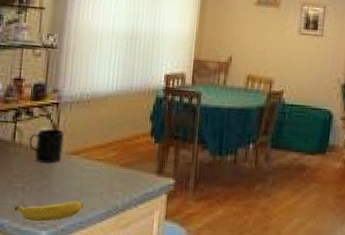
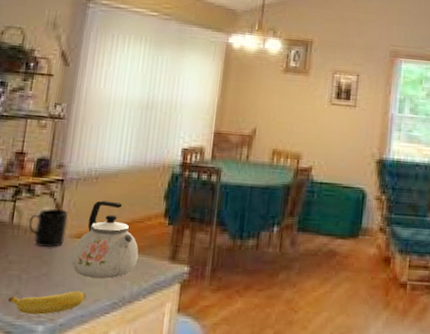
kettle: none [69,121,129,190] -> present [71,200,139,279]

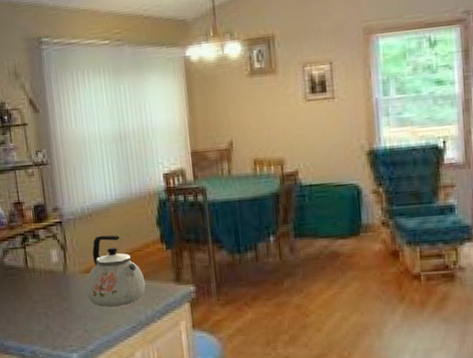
banana: present [8,290,86,315] -> none [42,320,107,345]
mug: present [28,209,68,247] -> none [40,248,76,285]

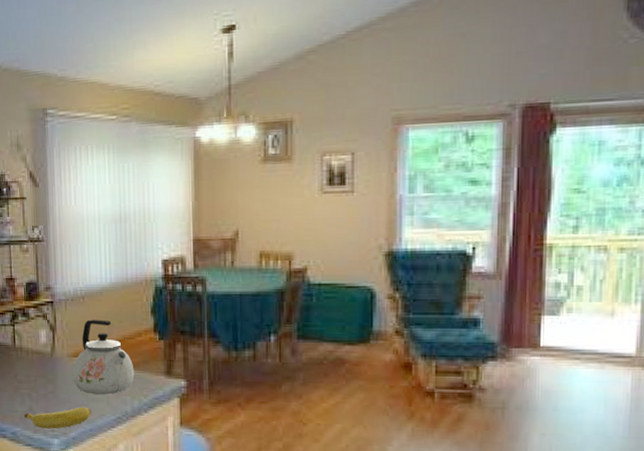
banana: none [42,320,107,345] -> present [24,406,91,429]

